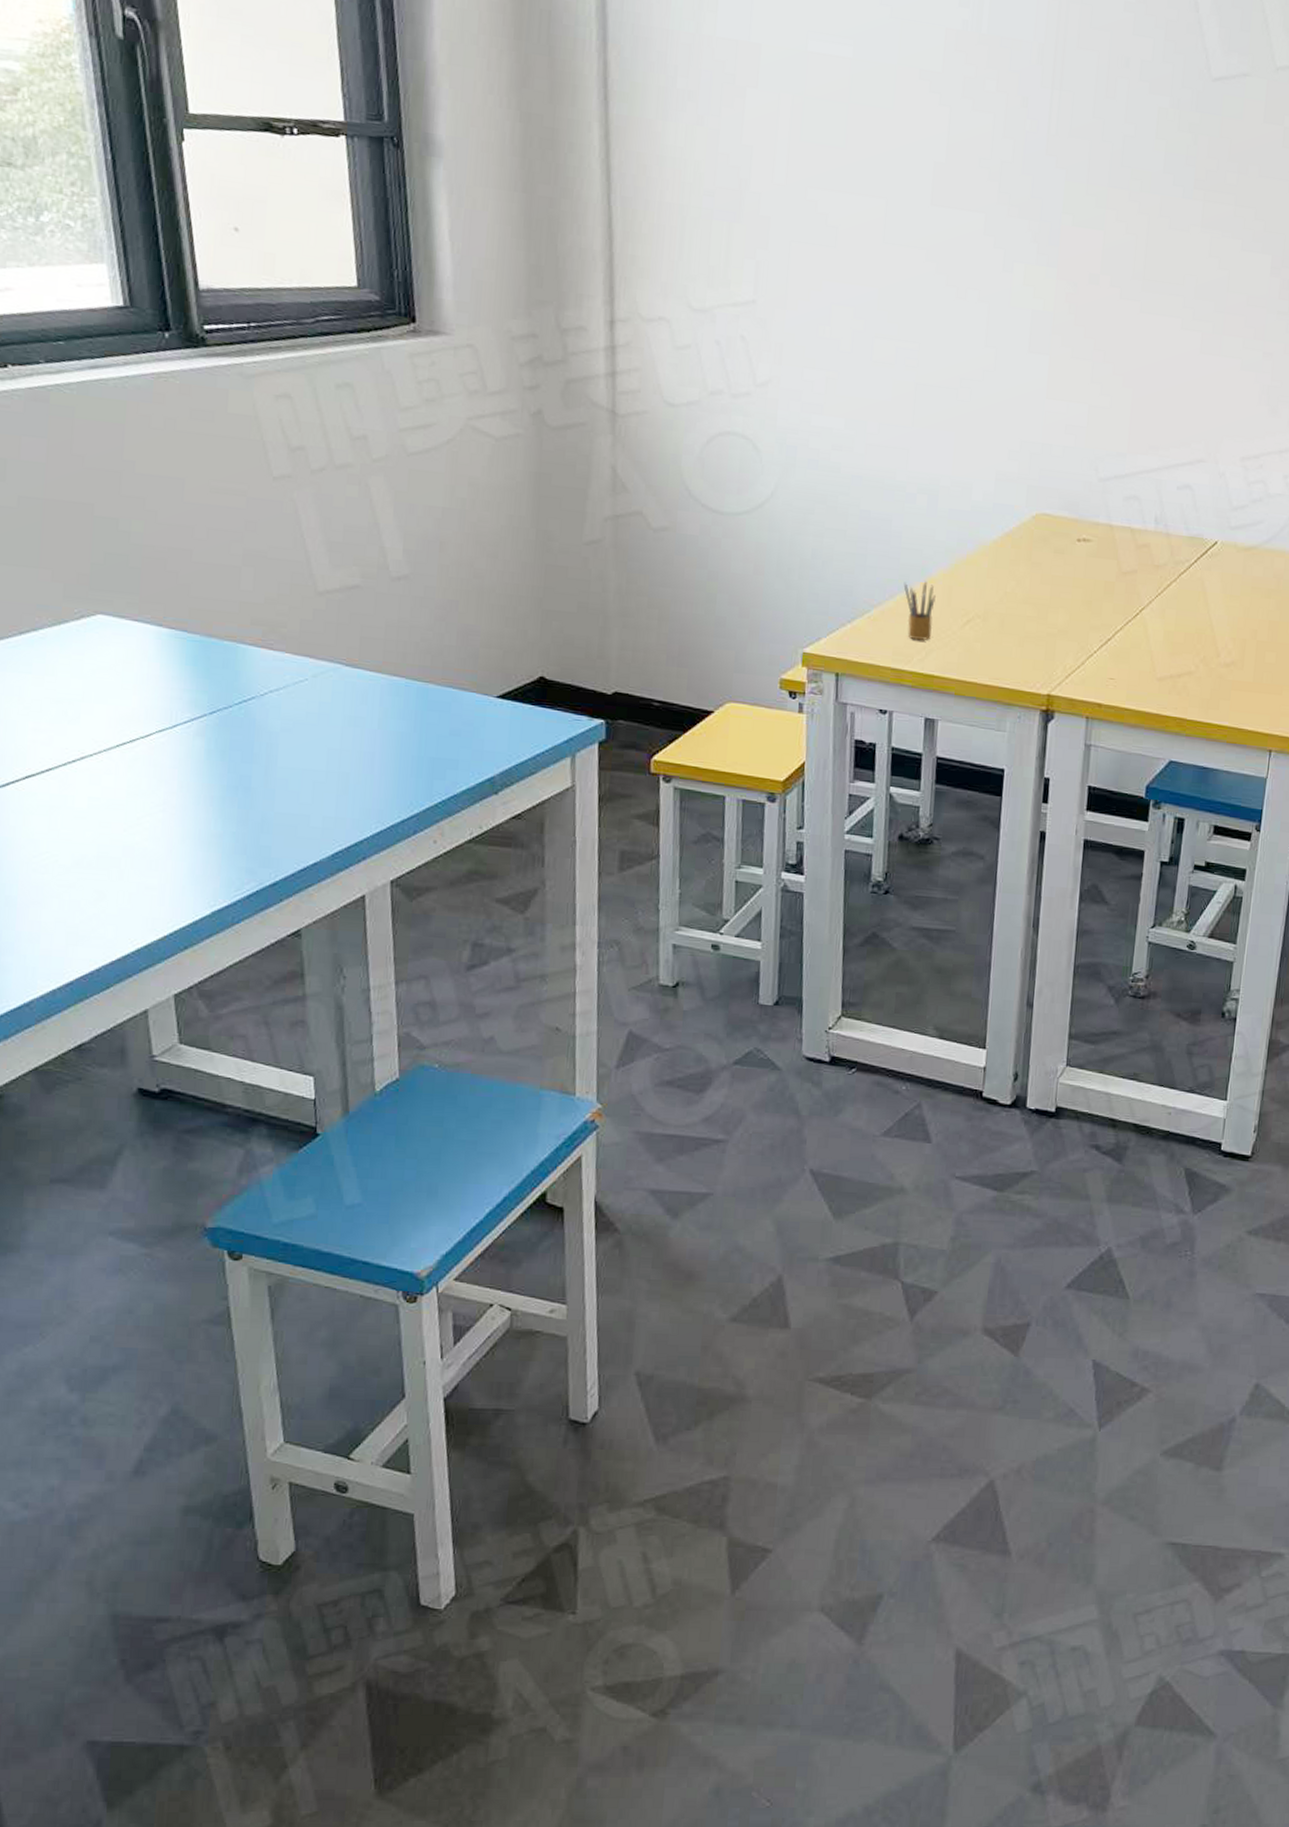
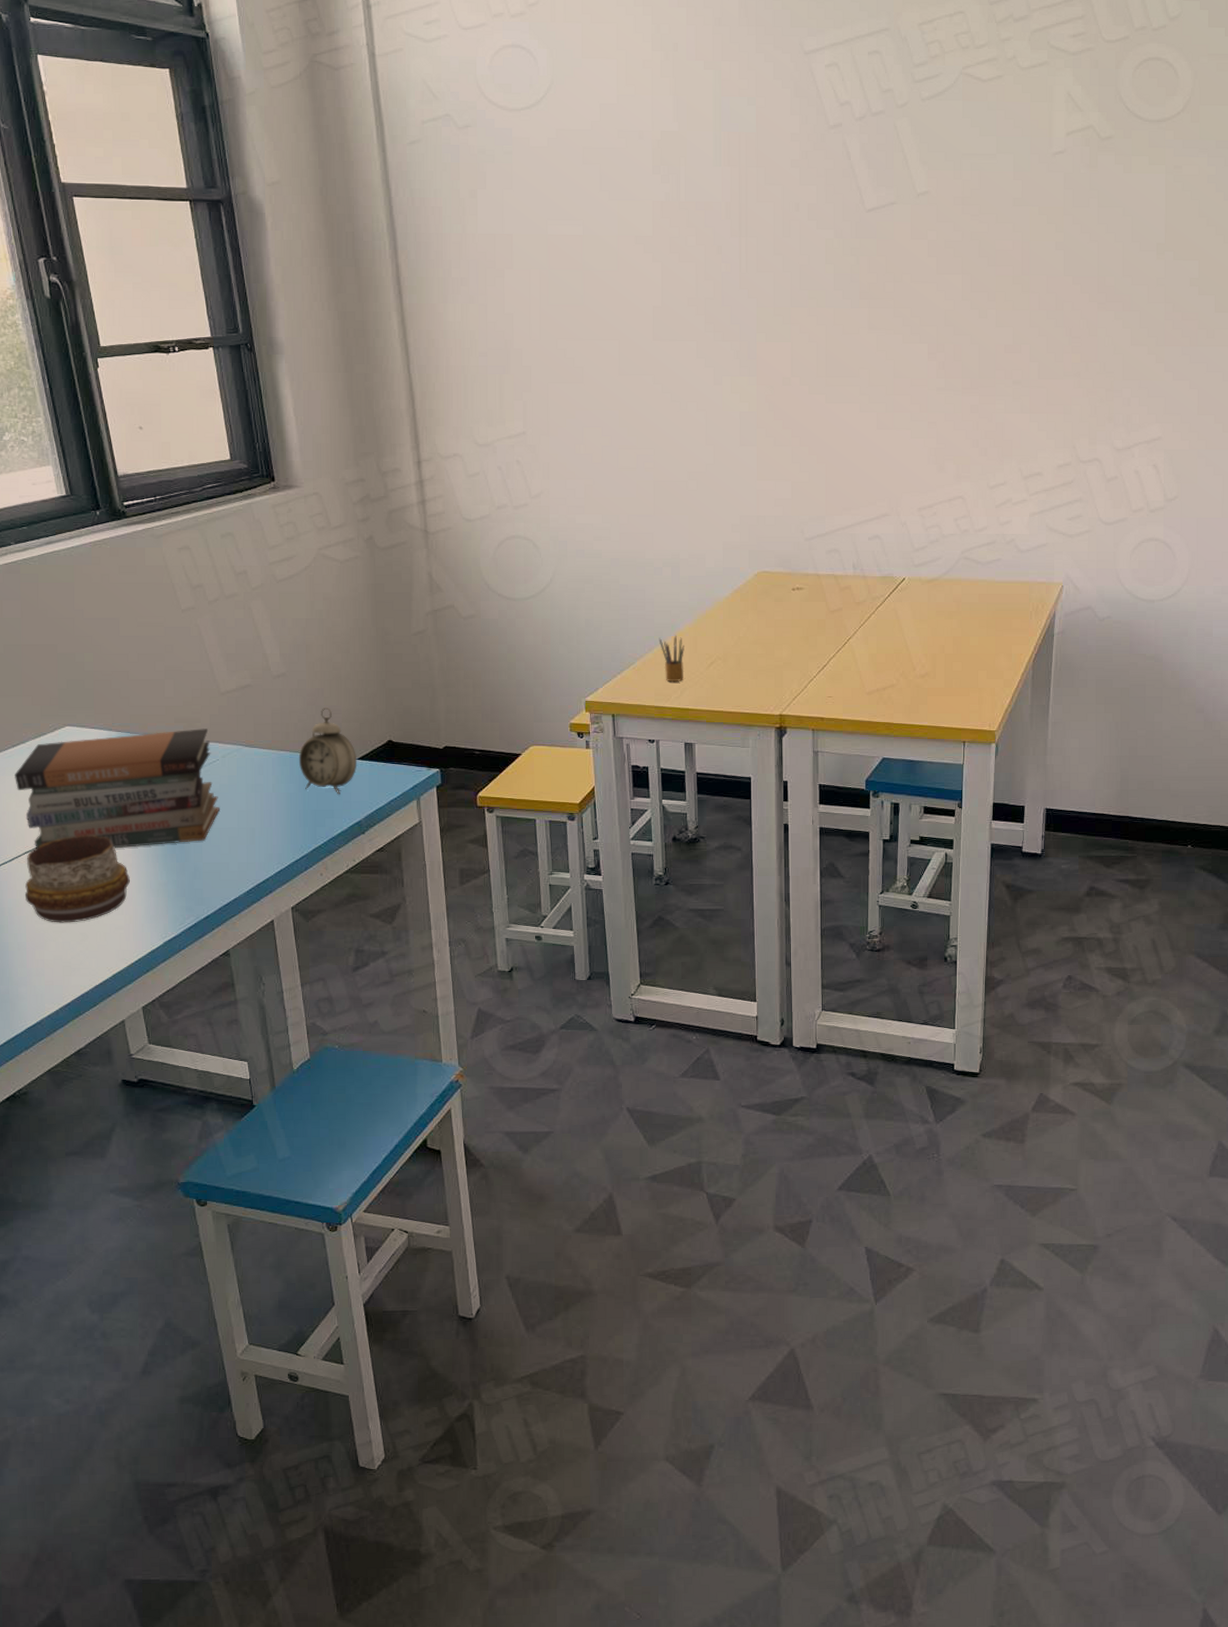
book stack: none [19,633,304,784] -> present [15,729,220,849]
decorative bowl: none [20,761,171,876] -> present [24,835,130,923]
alarm clock: none [416,625,496,740] -> present [298,707,358,794]

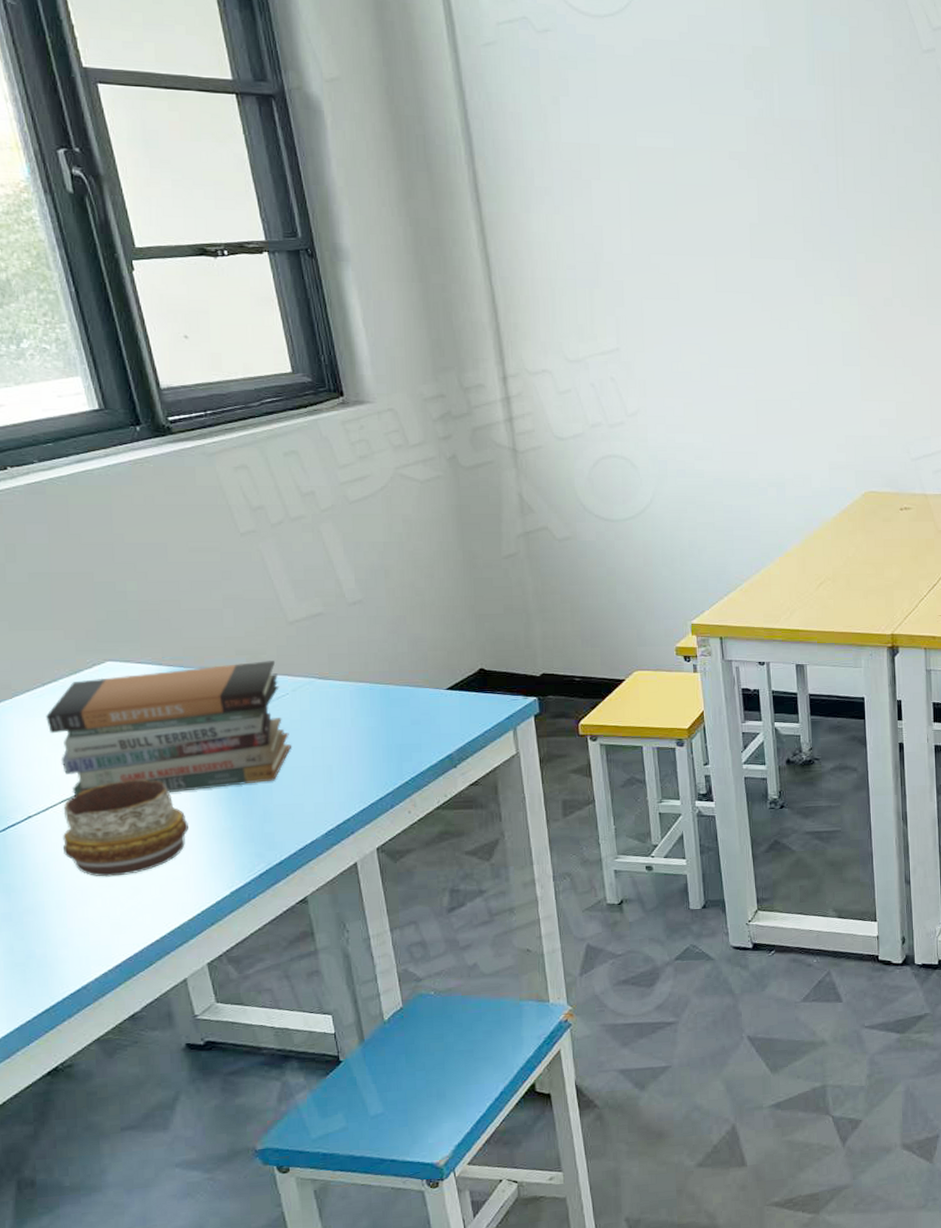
alarm clock: present [298,707,358,794] -> none [379,635,446,727]
pencil box: present [658,635,684,681] -> none [766,556,793,603]

